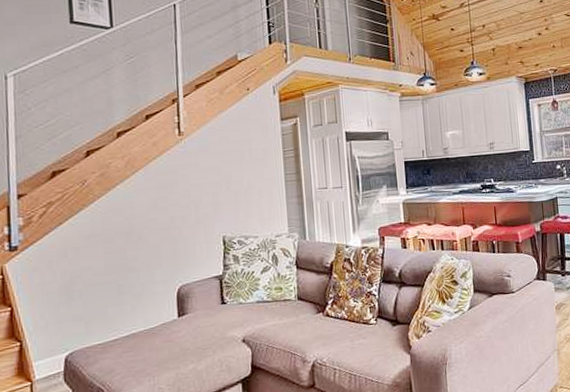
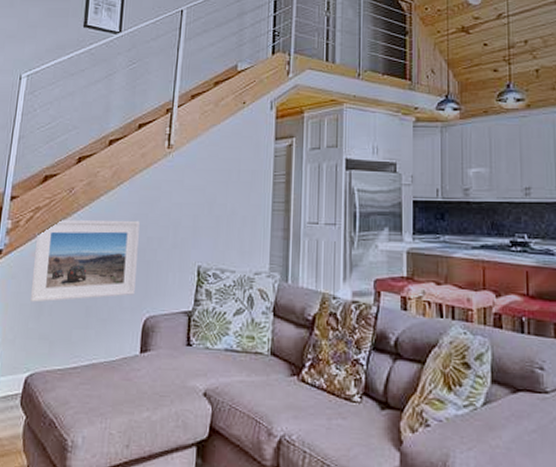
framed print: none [52,203,165,290] -> present [29,219,140,302]

